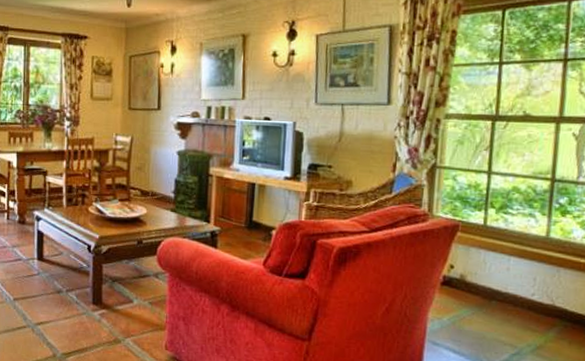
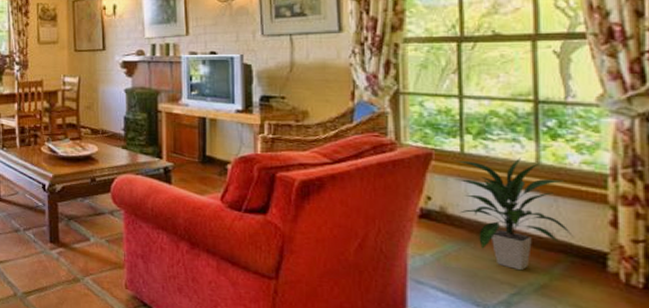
indoor plant: none [474,230,569,334] -> present [452,156,573,271]

